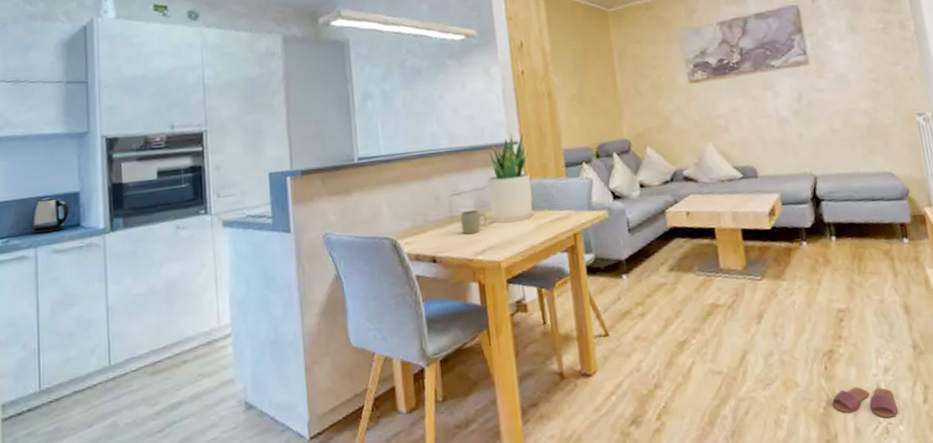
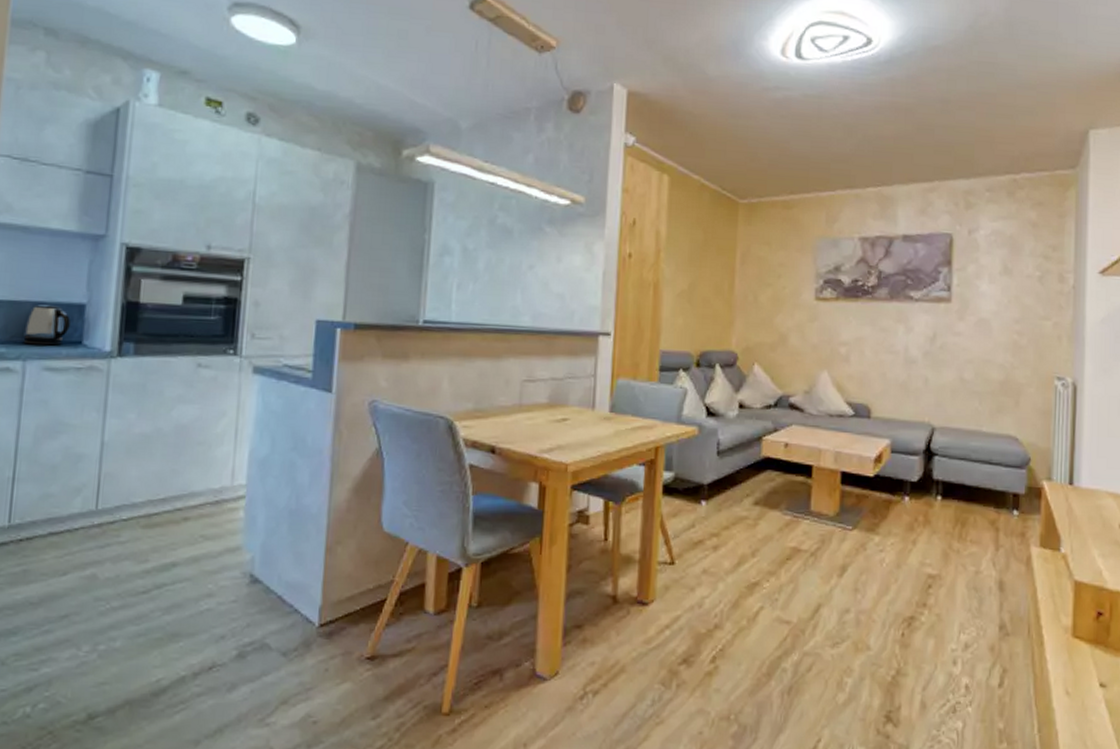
mug: present [460,209,488,235] -> none [529,401,561,429]
planter: present [486,134,533,223] -> none [566,323,622,423]
slippers: present [832,386,899,419] -> none [903,659,971,697]

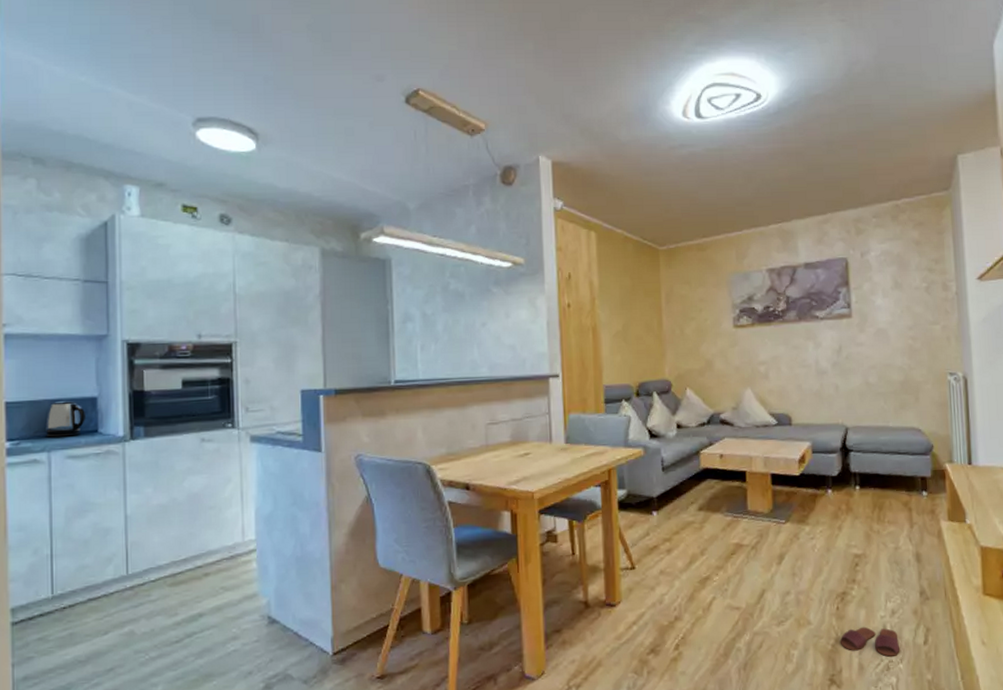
slippers: none [903,659,971,697] -> present [841,626,900,657]

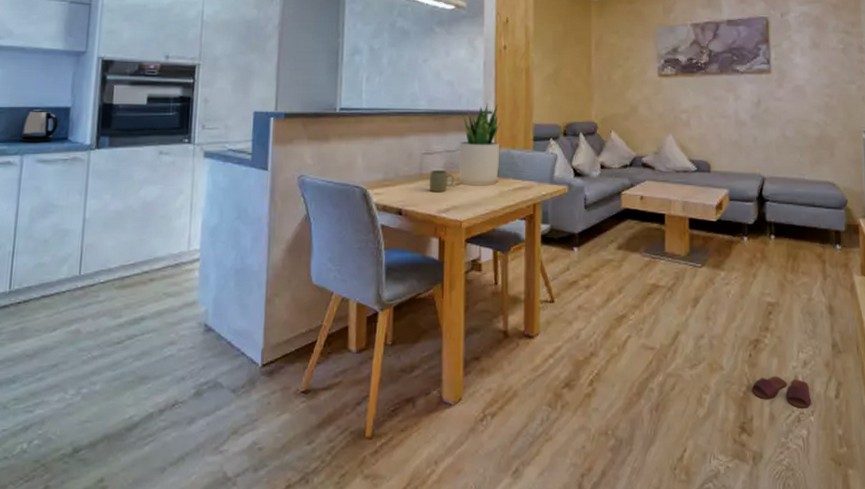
mug: none [496,439,523,464] -> present [429,170,455,193]
planter: none [526,367,570,455] -> present [458,103,502,186]

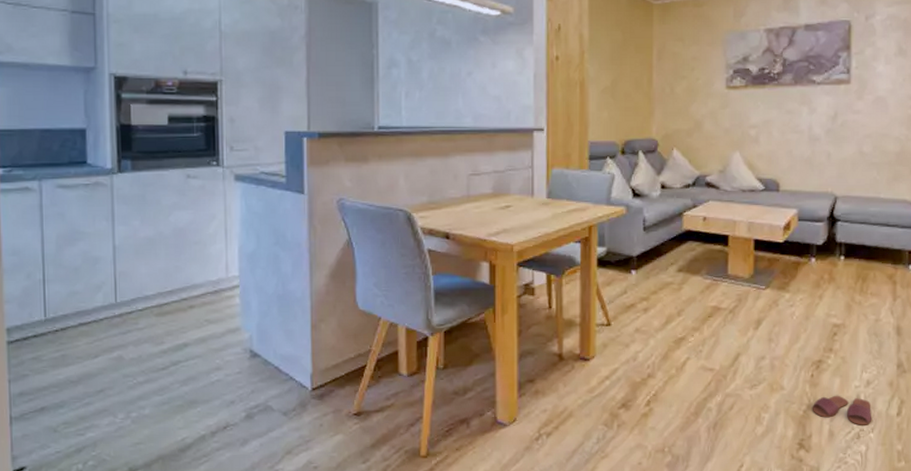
kettle: present [20,108,59,143] -> none [35,130,76,168]
mug: present [429,170,455,193] -> none [477,191,505,215]
planter: present [458,103,502,186] -> none [508,120,554,208]

